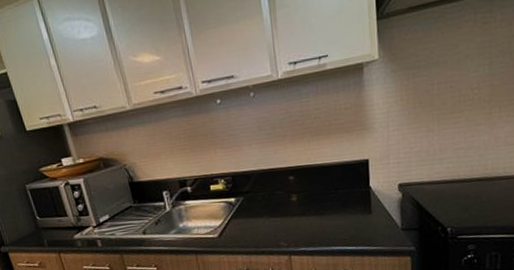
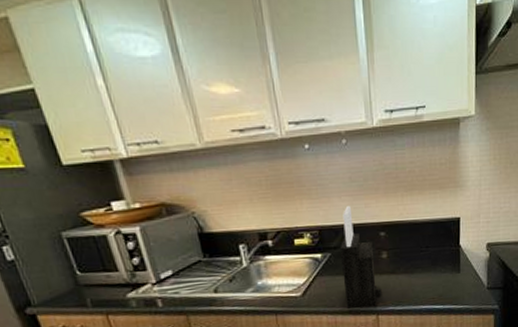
knife block: none [251,153,293,249] -> present [339,206,382,309]

